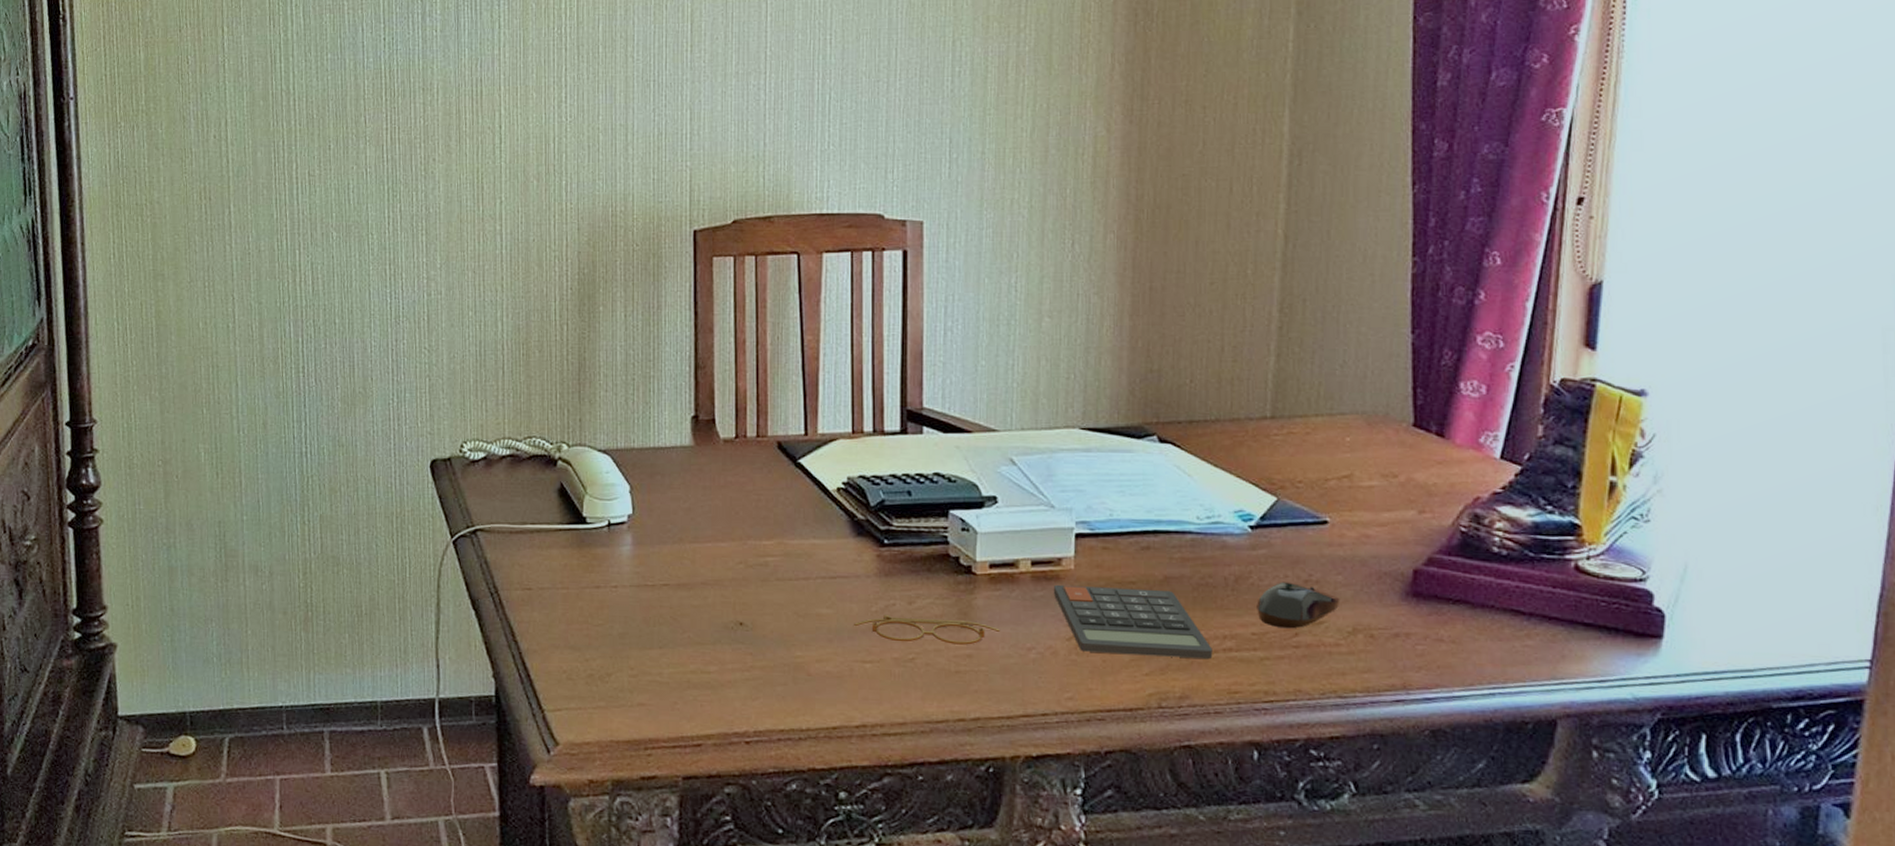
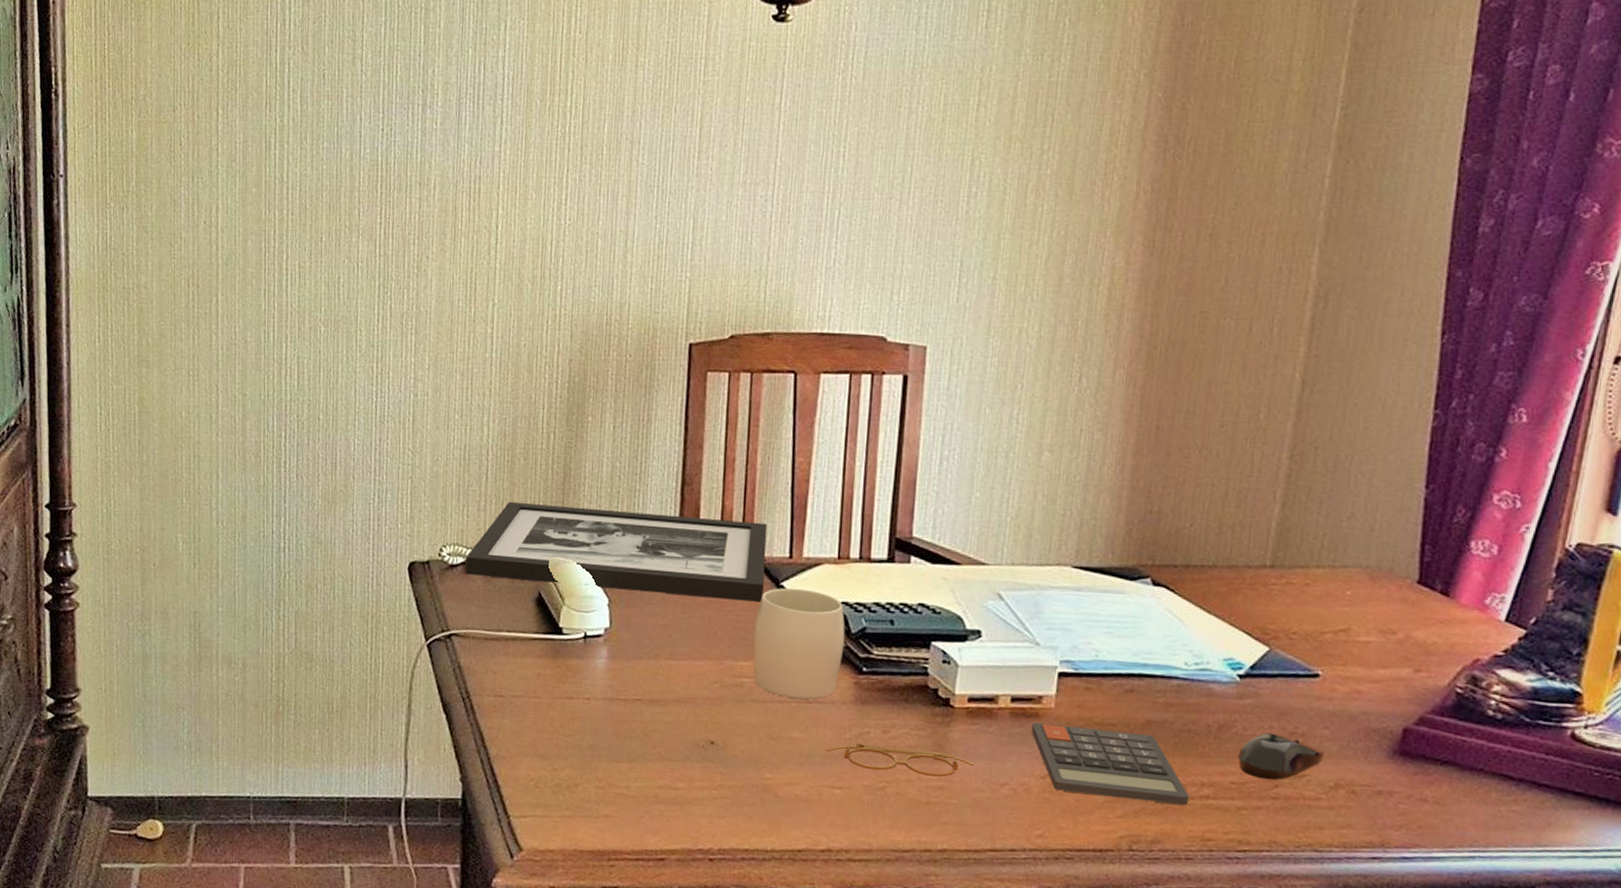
picture frame: none [487,394,781,481] -> present [465,501,768,602]
mug: none [775,464,864,575] -> present [753,587,846,700]

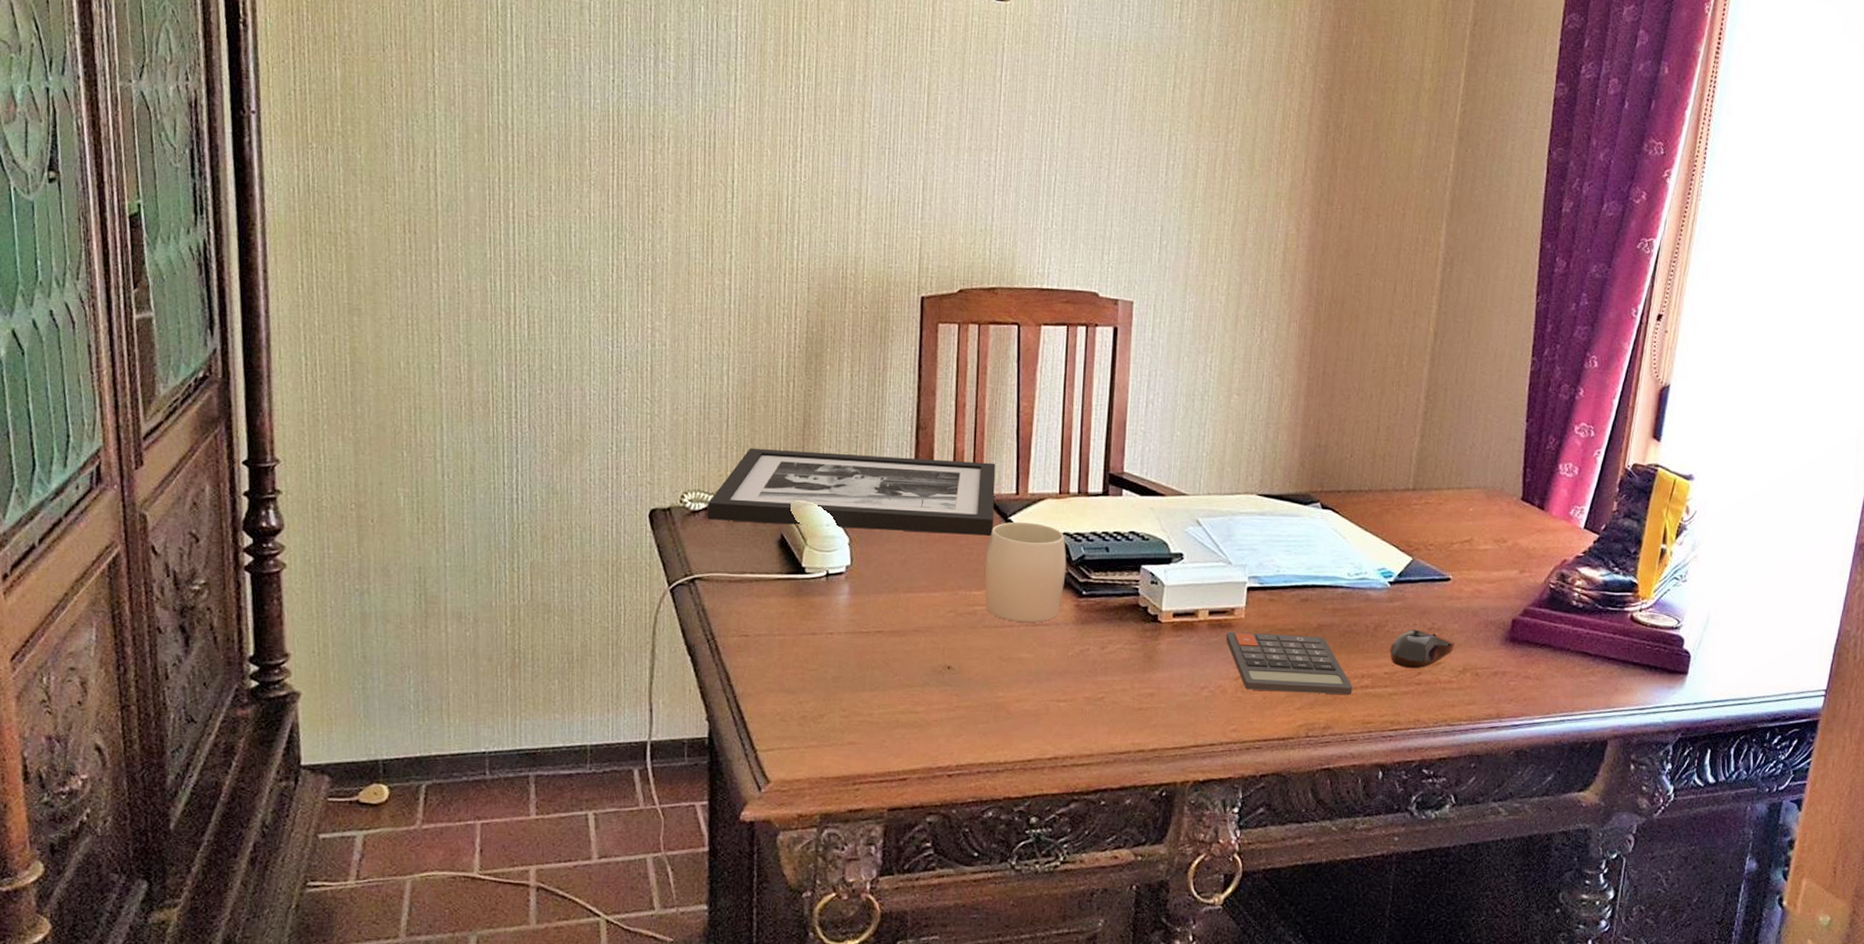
glasses: present [826,742,975,777] -> none [1052,659,1179,685]

